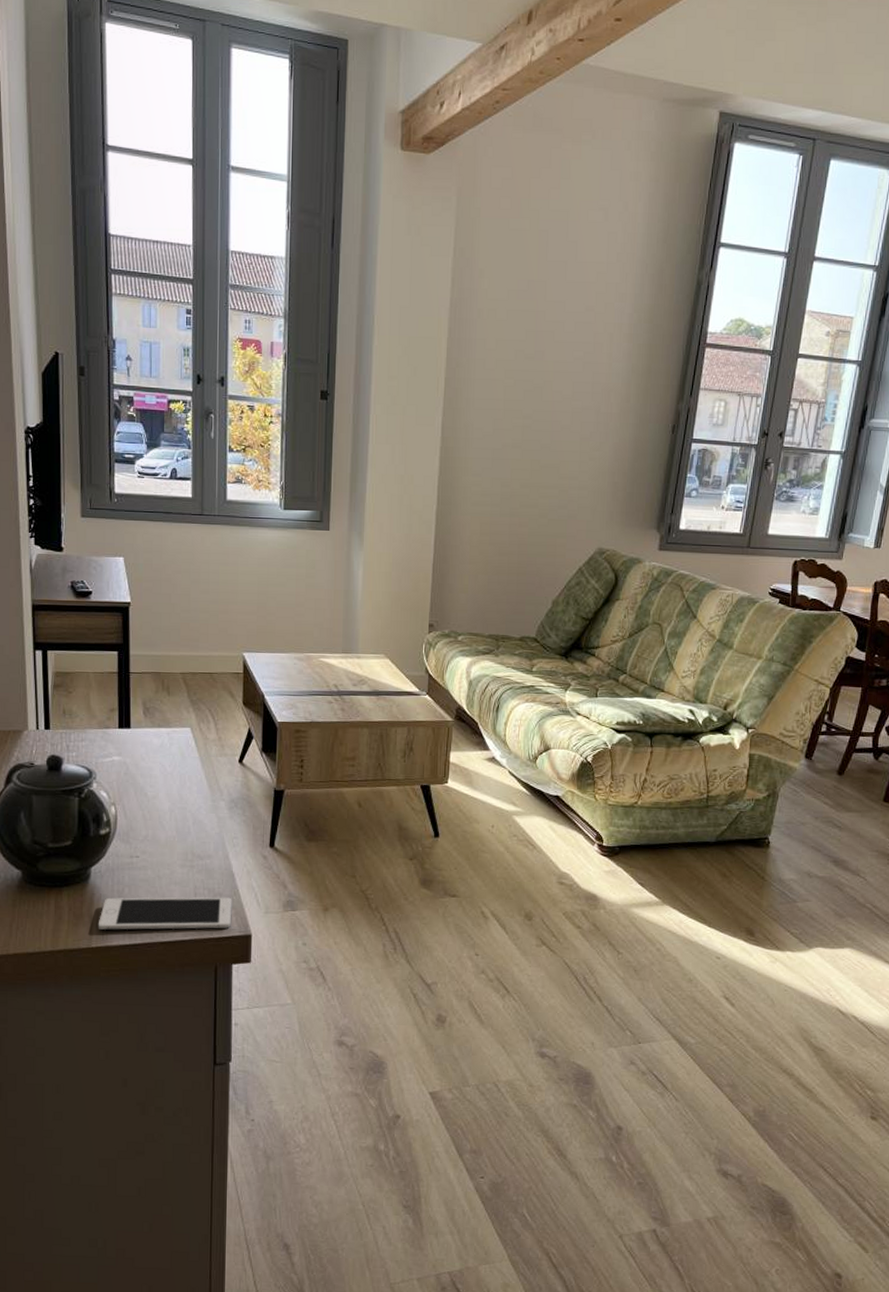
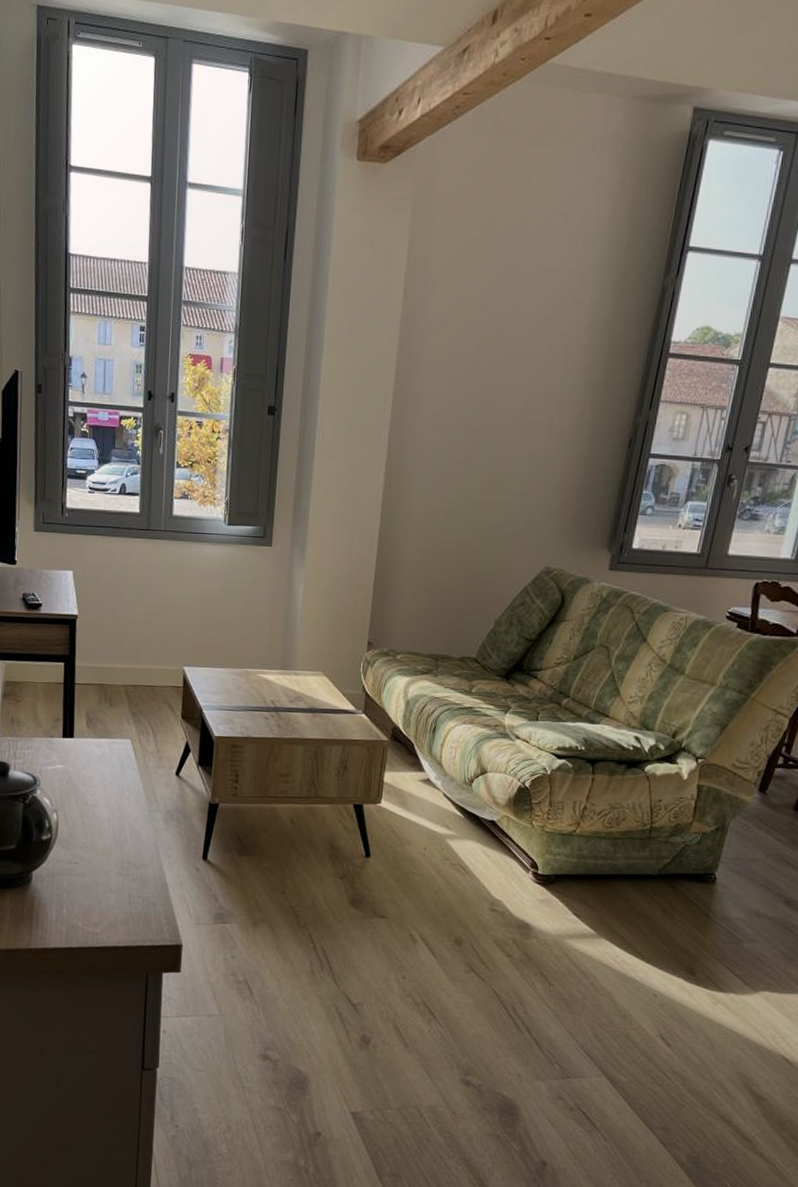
cell phone: present [98,897,232,930] -> none [37,901,165,938]

